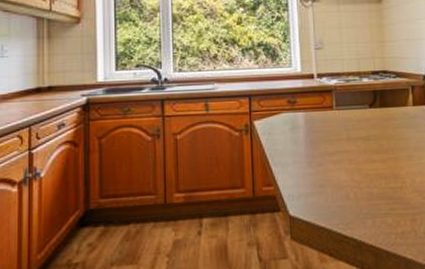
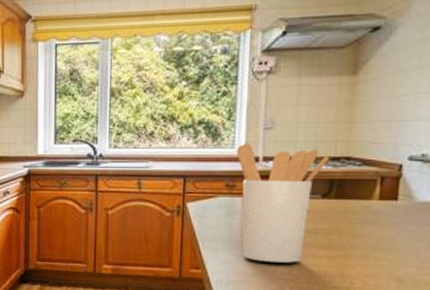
utensil holder: none [294,62,371,172] -> present [236,143,330,263]

